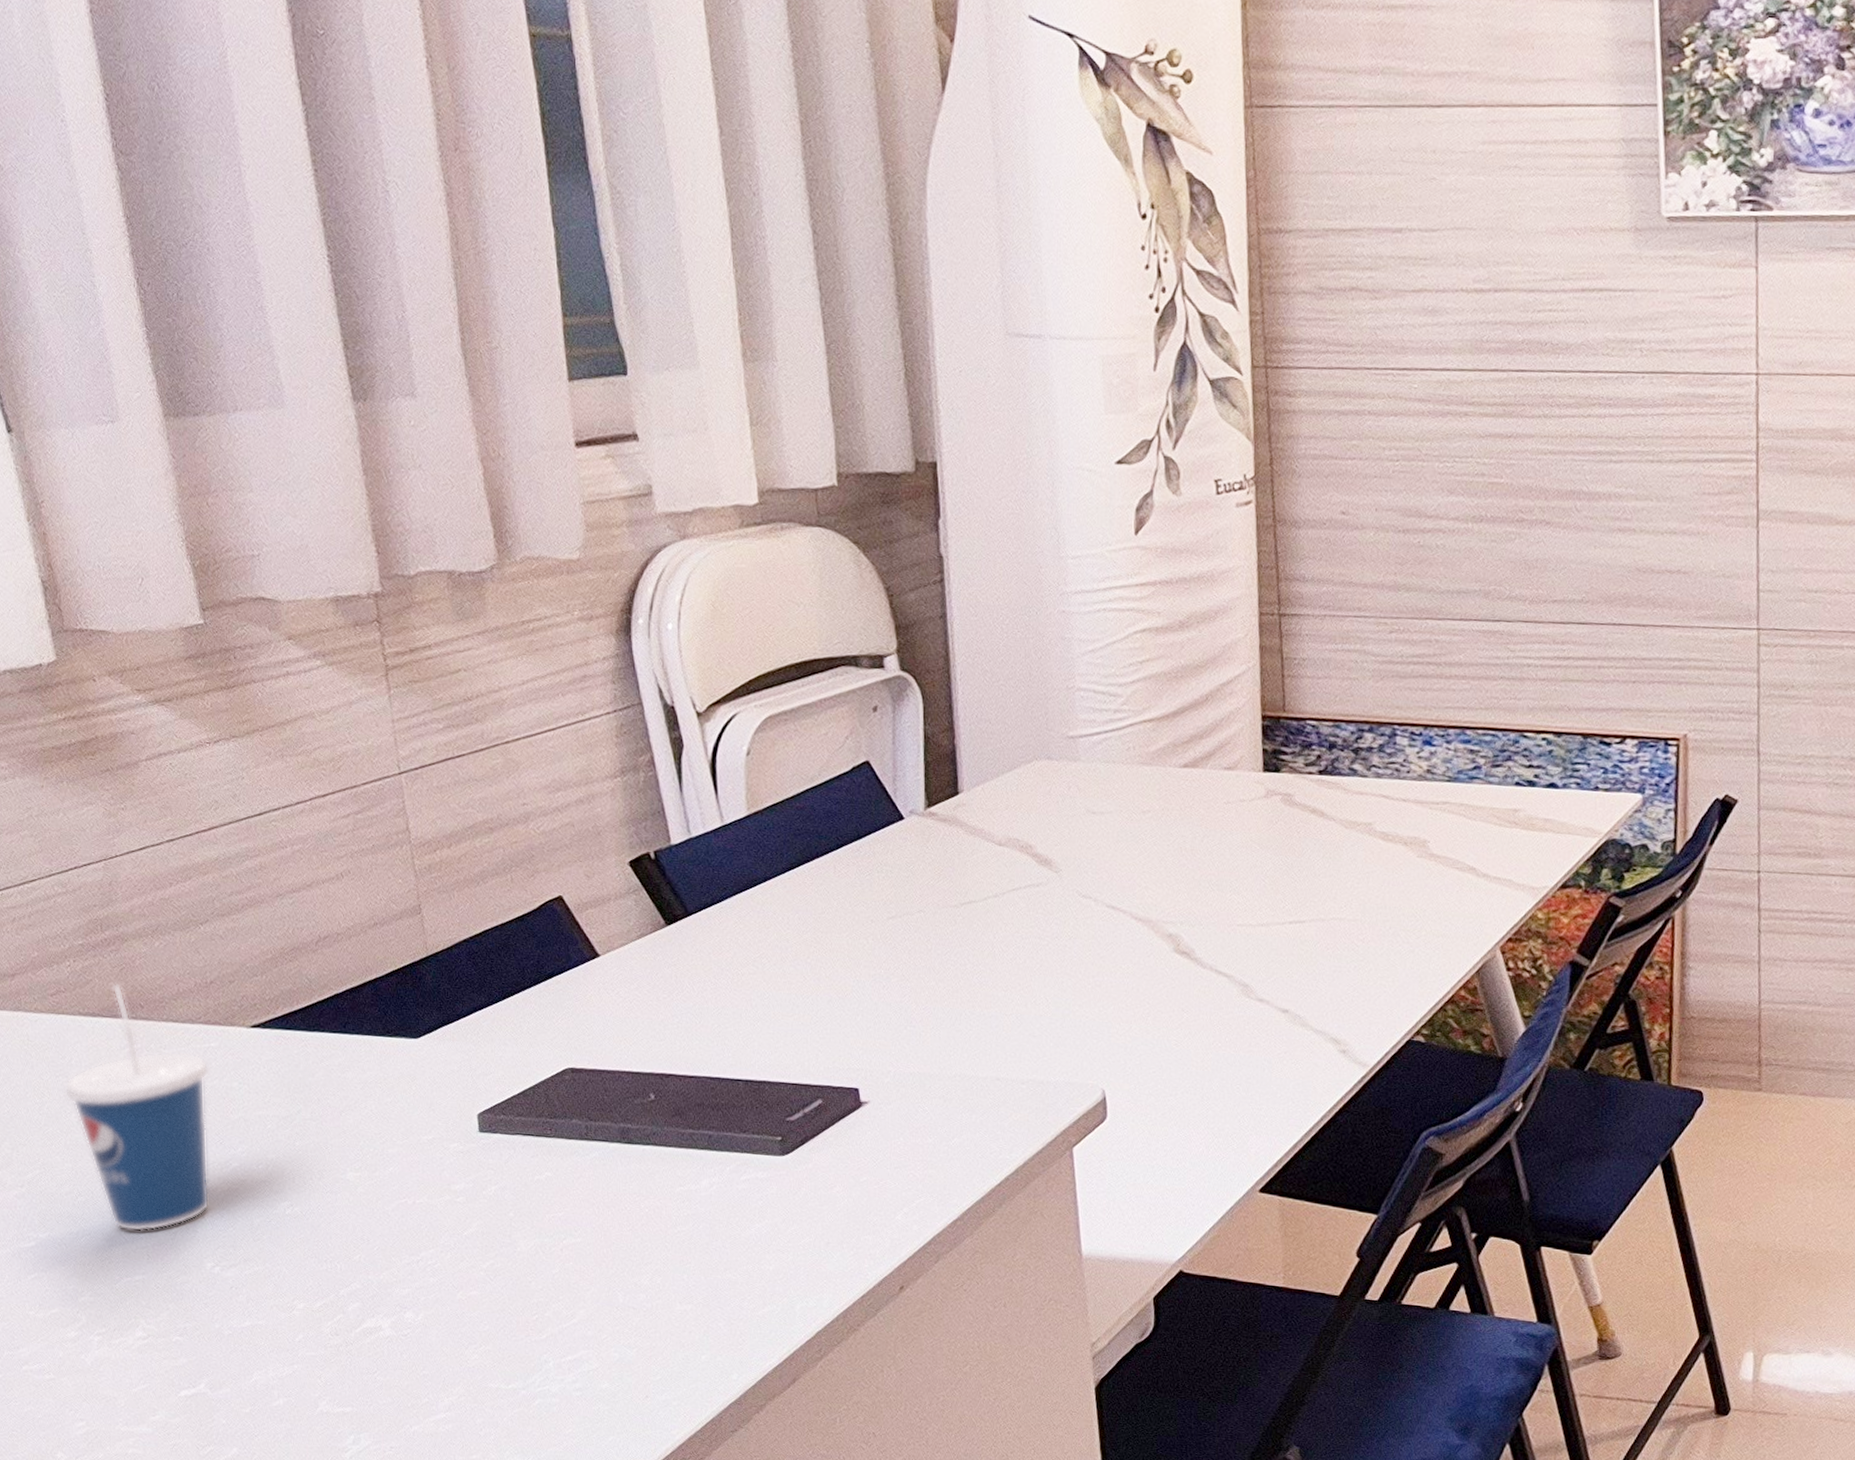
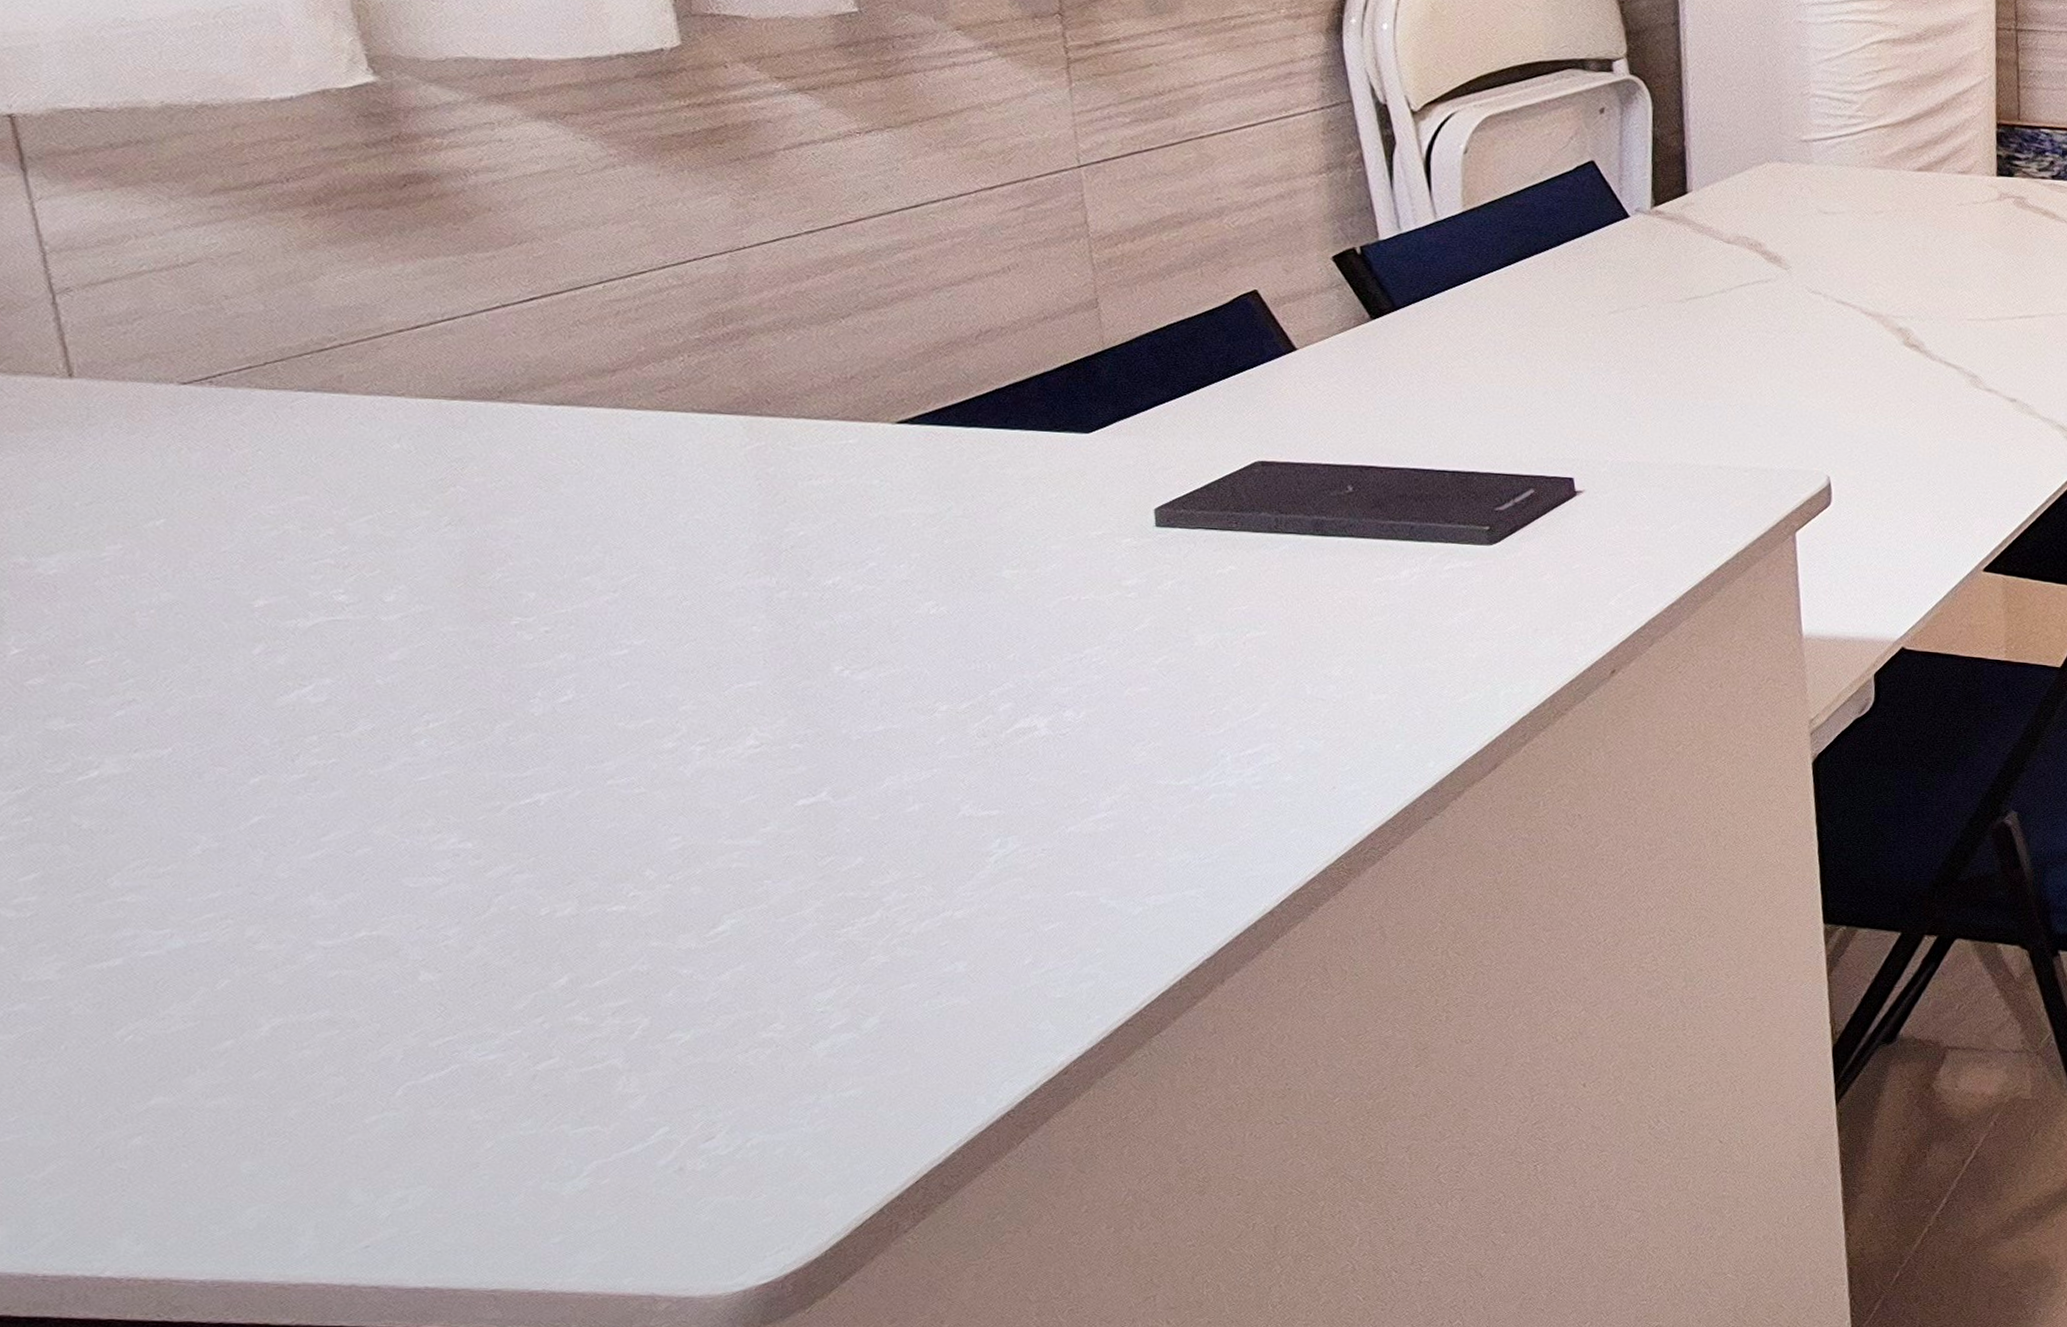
cup: present [64,983,210,1232] -> none [671,379,845,637]

